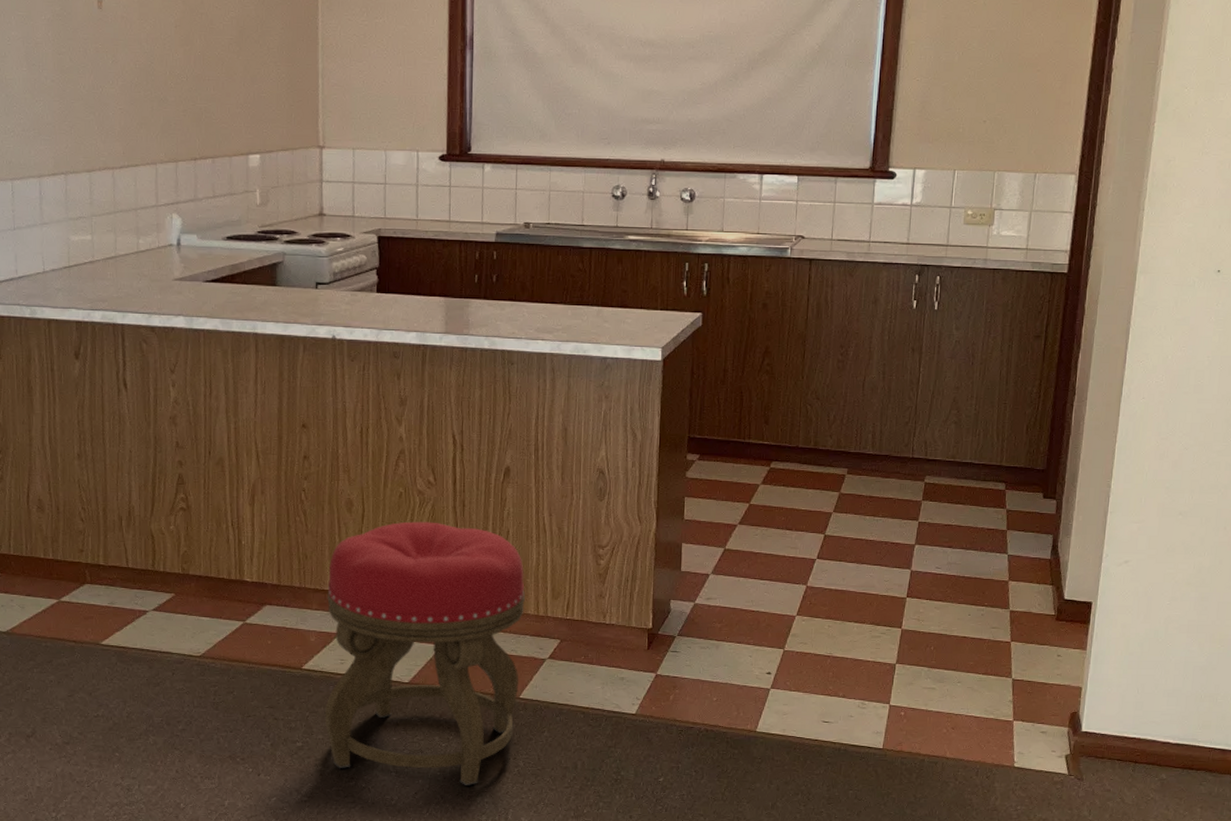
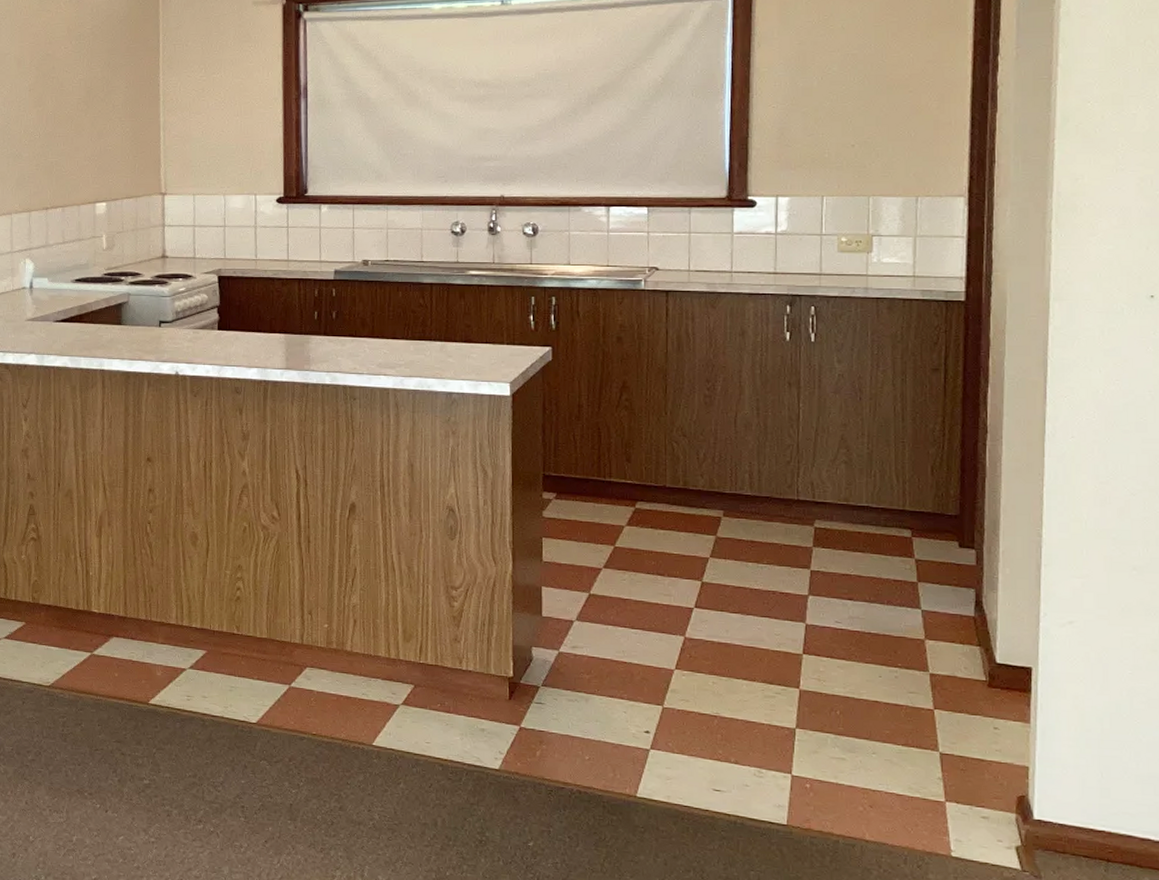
stool: present [324,521,525,785] -> none [171,556,375,837]

